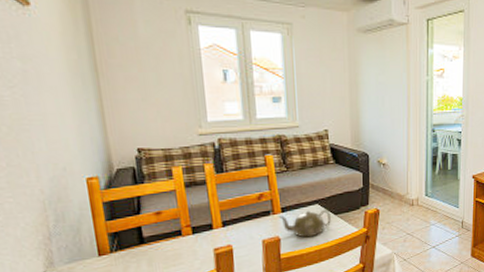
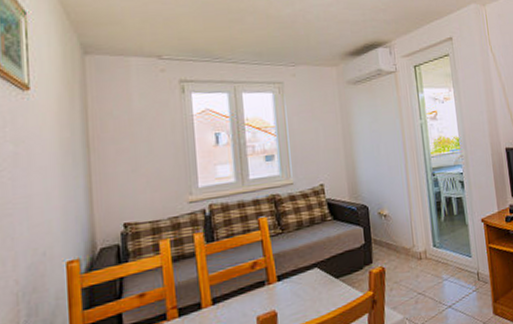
teapot: present [279,209,331,238] -> none [275,272,333,310]

